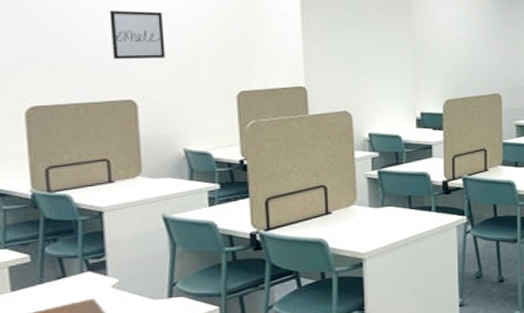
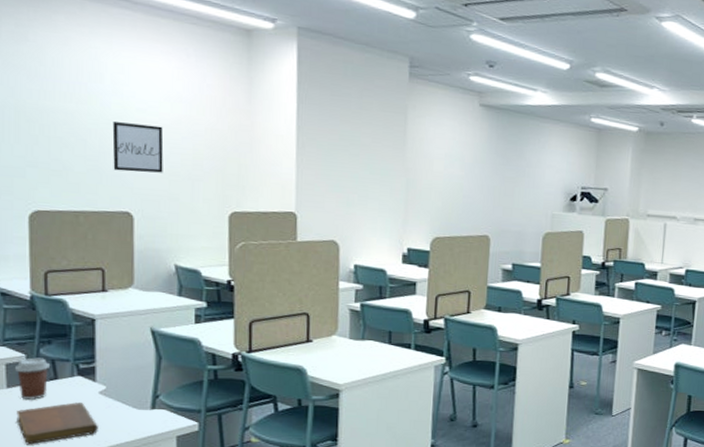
coffee cup: none [18,257,57,302] -> present [14,357,50,400]

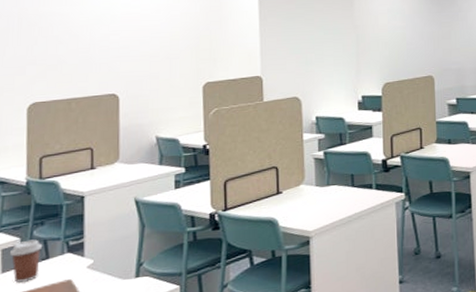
wall art: present [112,122,164,173] -> none [101,16,145,59]

